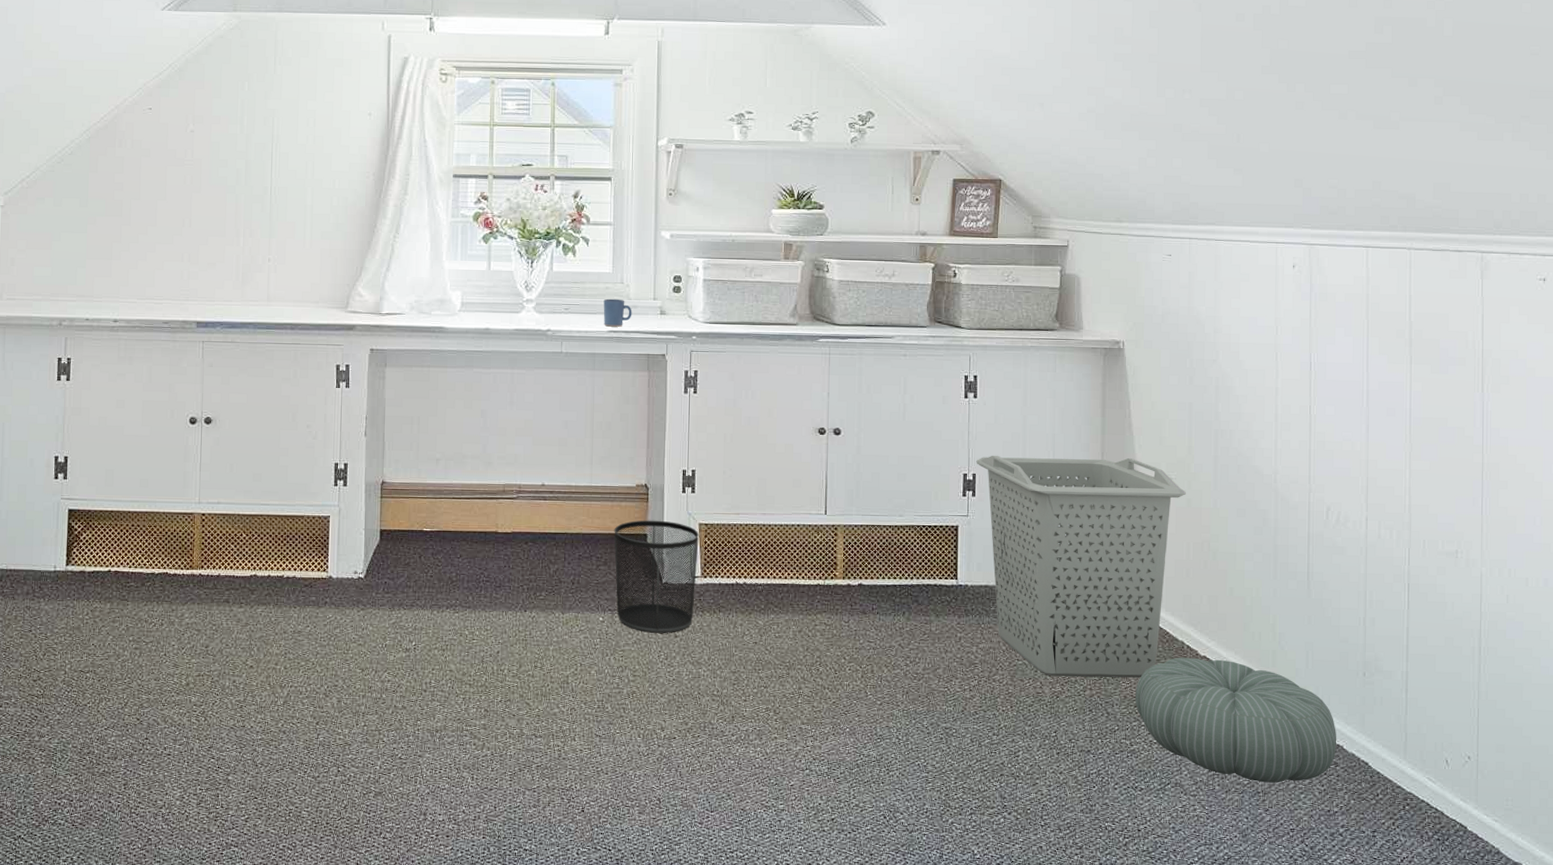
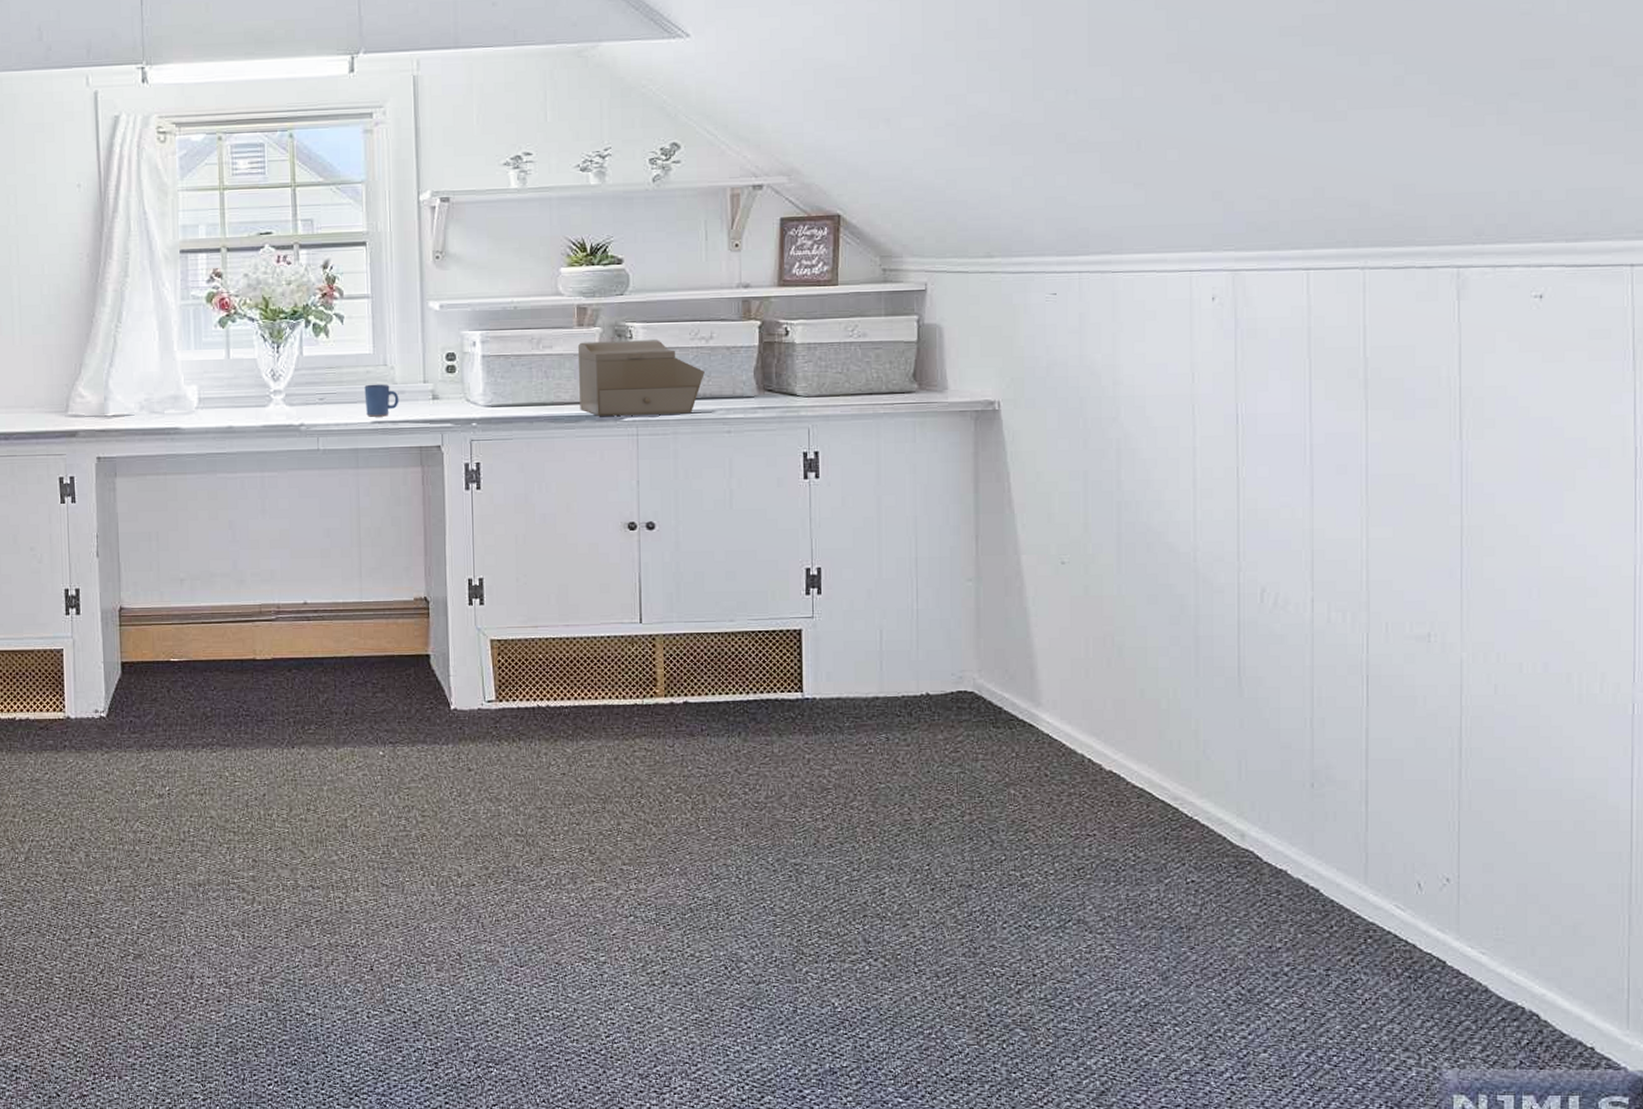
waste bin: present [614,520,699,633] -> none [391,638,491,767]
sewing box: none [783,273,887,338] -> present [577,340,705,416]
laundry basket: present [976,455,1186,678] -> none [821,540,1082,801]
pouf: present [1135,657,1337,783] -> none [1026,773,1279,916]

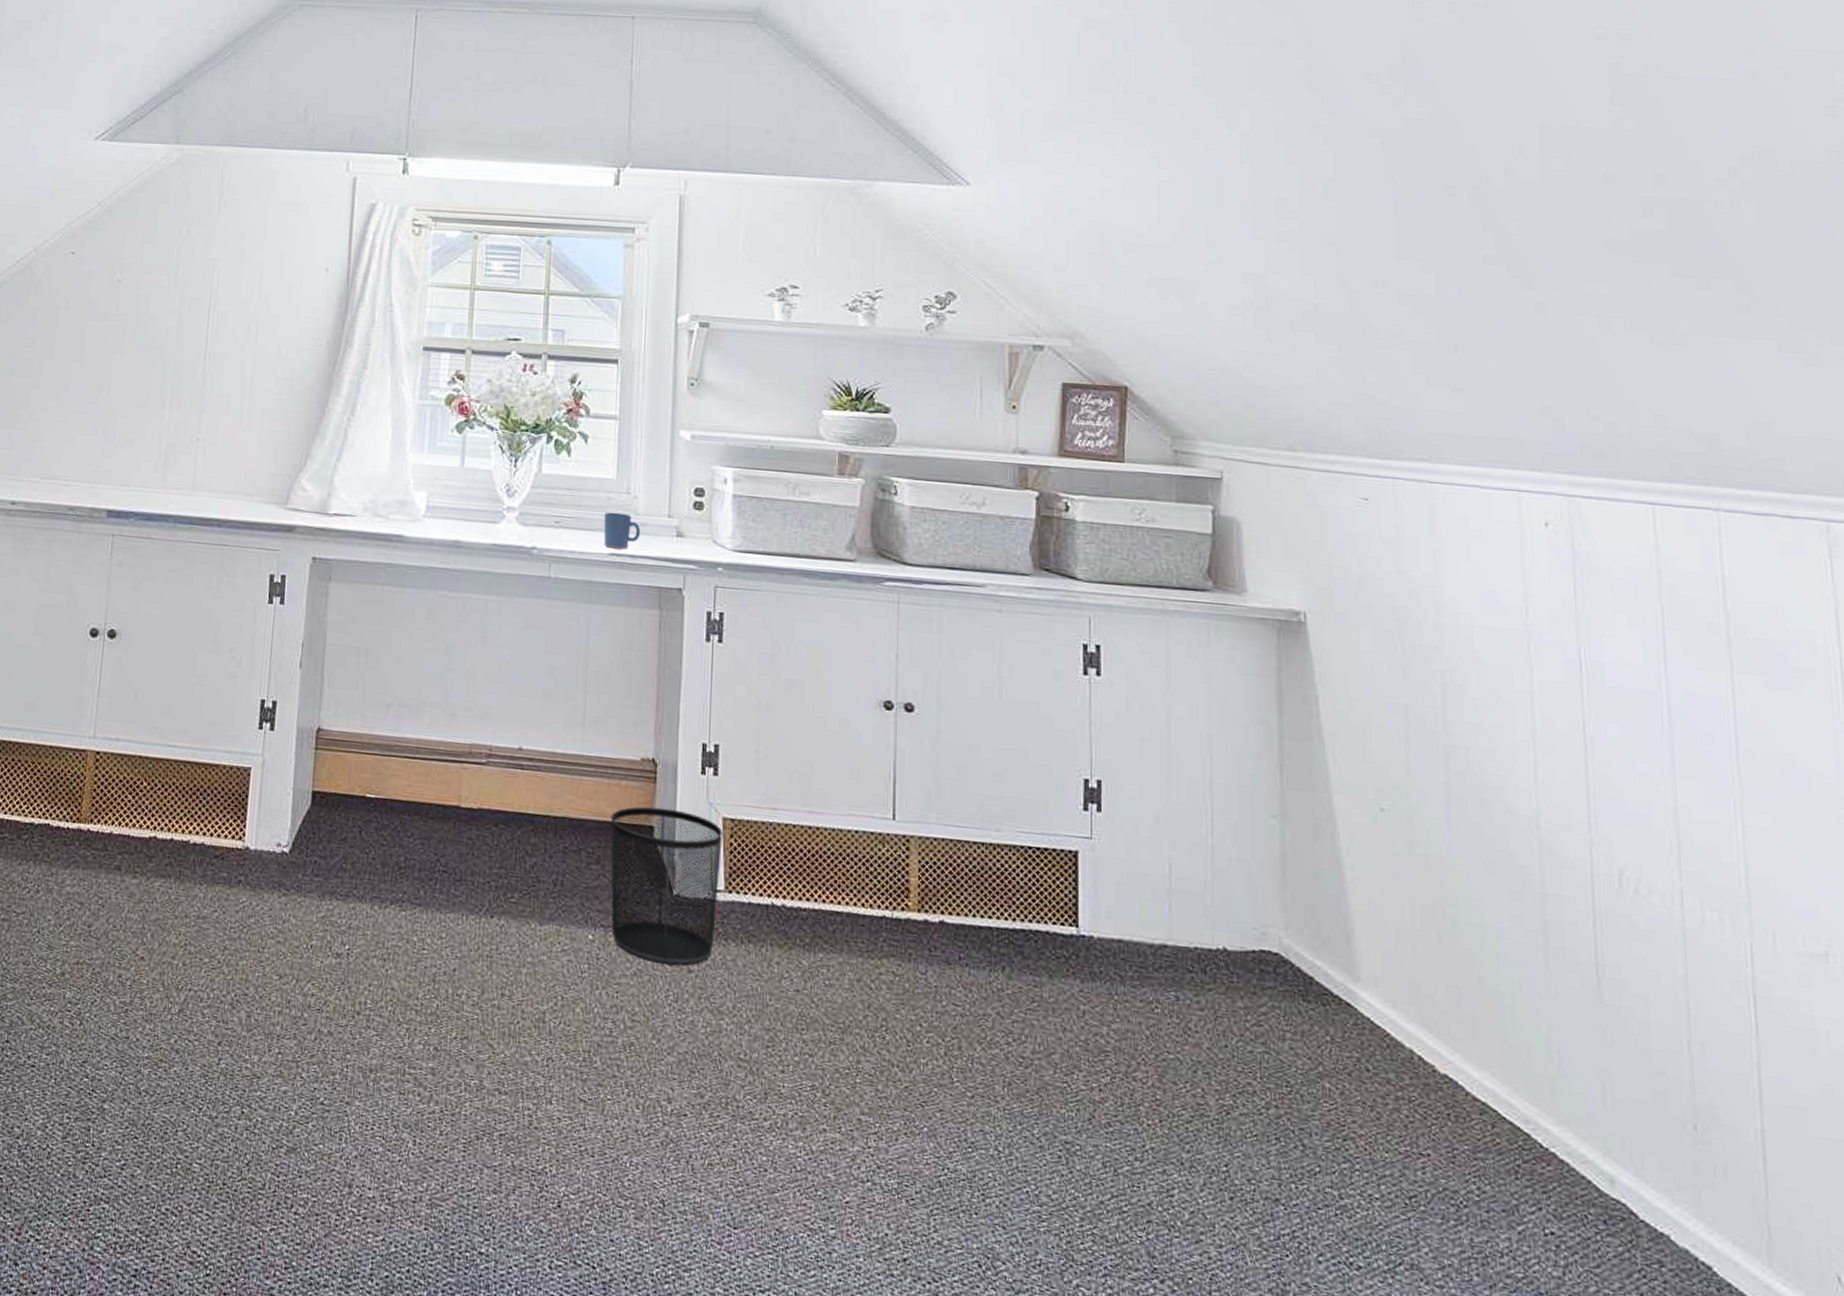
waste bin: none [391,638,491,767] -> present [610,806,722,966]
sewing box: present [577,340,705,416] -> none [836,492,975,586]

